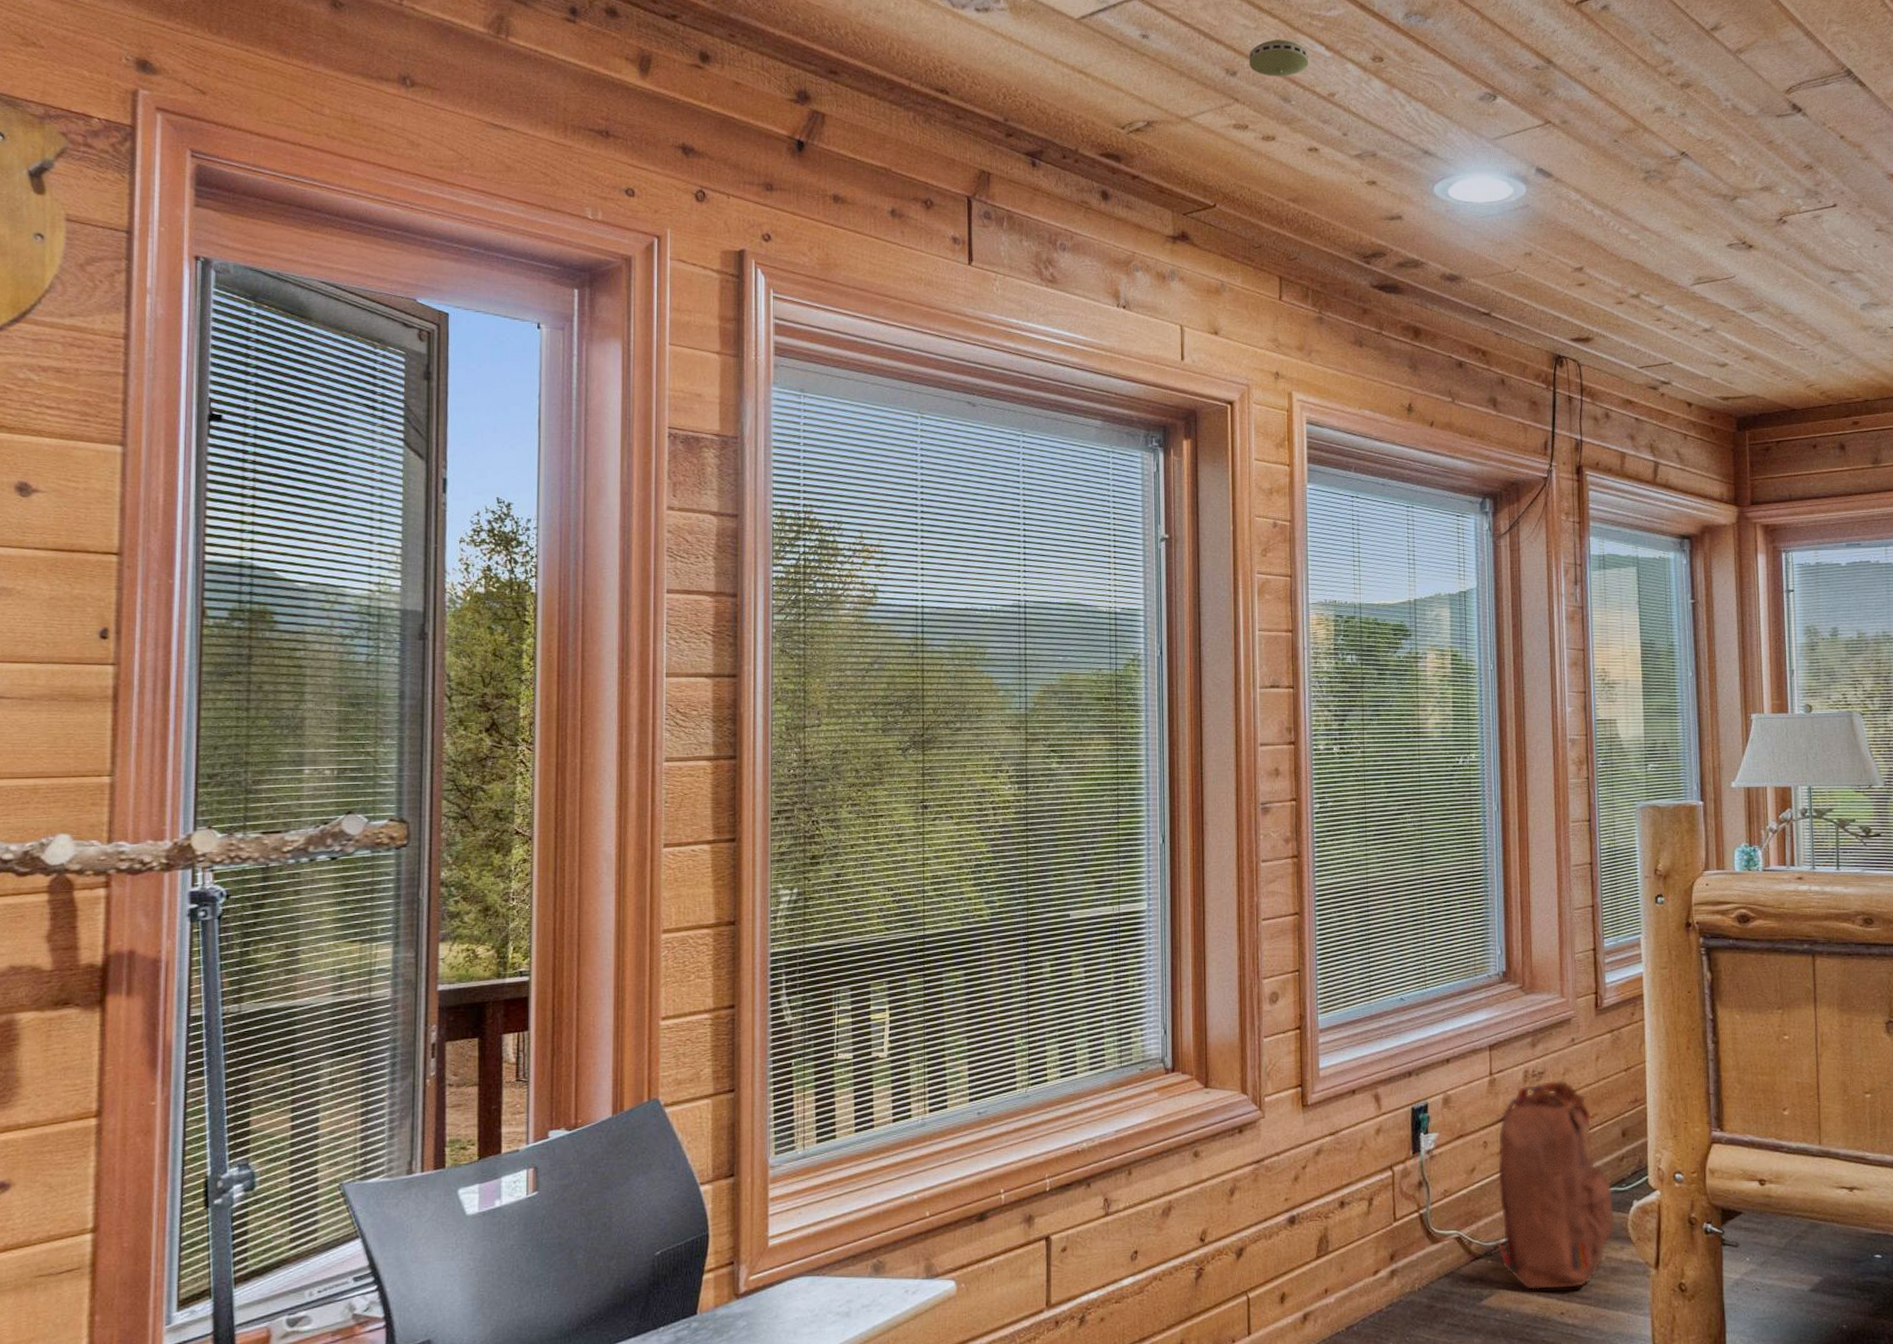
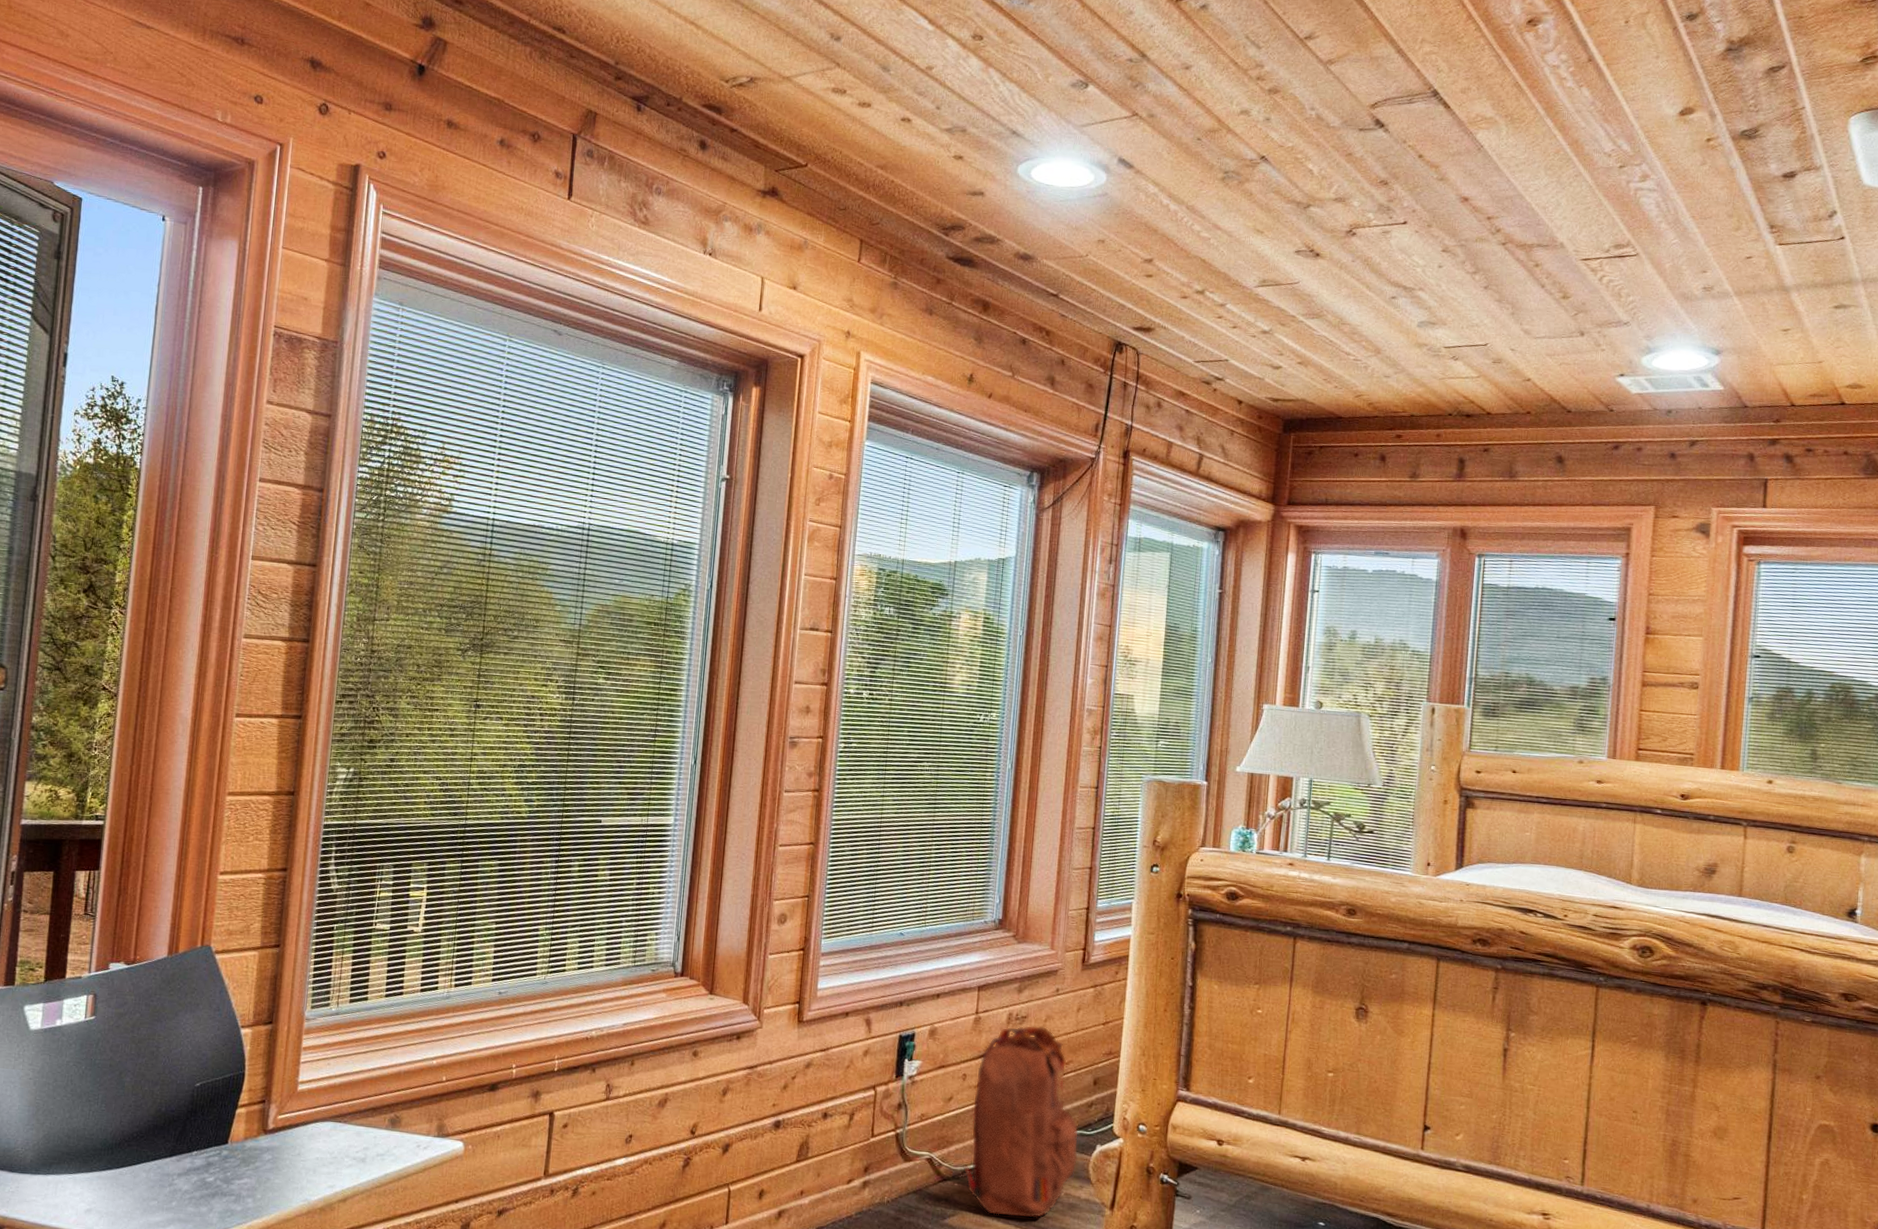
smoke detector: present [1248,39,1309,77] -> none [853,9,912,46]

